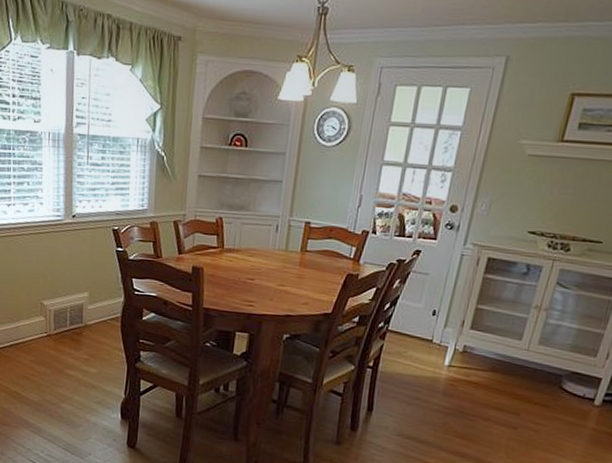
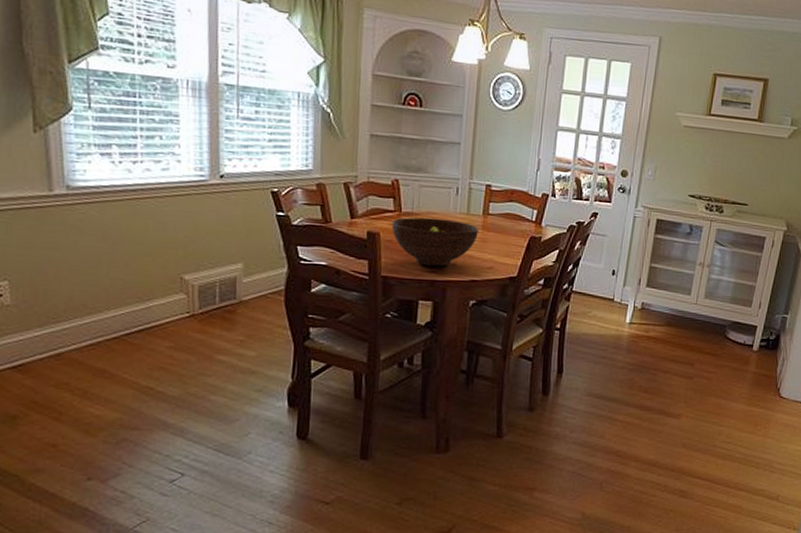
fruit bowl: none [214,253,296,301] -> present [391,217,478,267]

